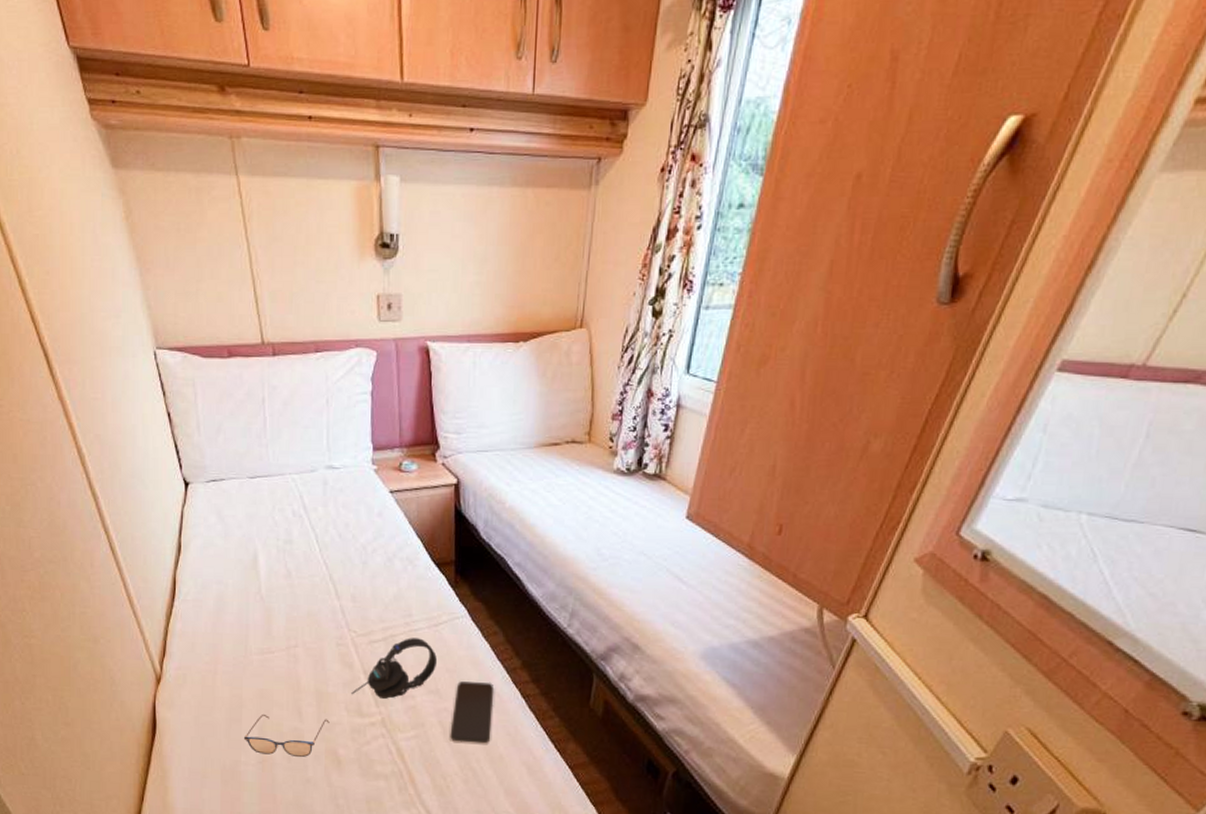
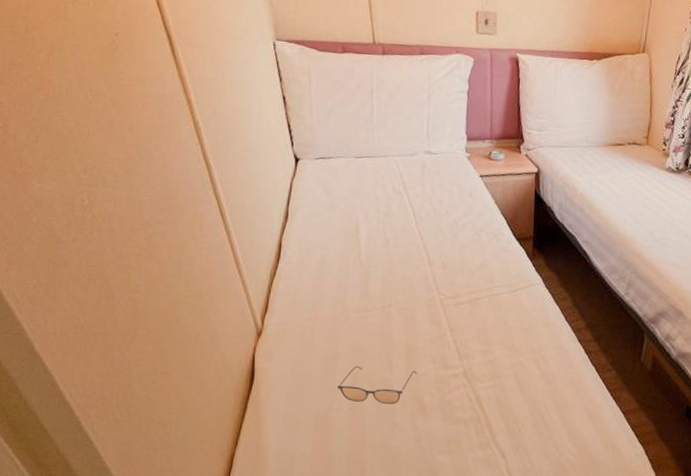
headphones: present [350,638,437,699] -> none [437,301,514,353]
smartphone: present [450,681,494,743] -> none [523,339,562,392]

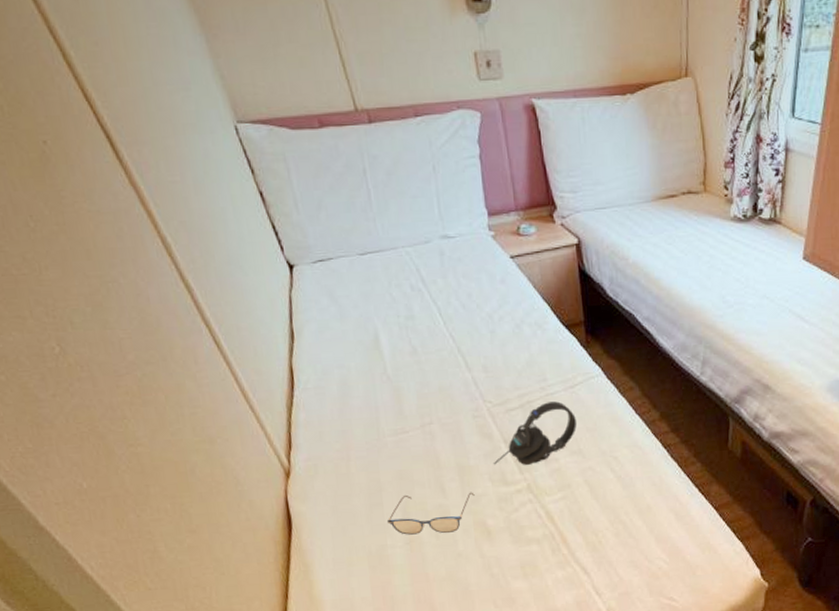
headphones: none [437,301,514,353] -> present [493,401,577,465]

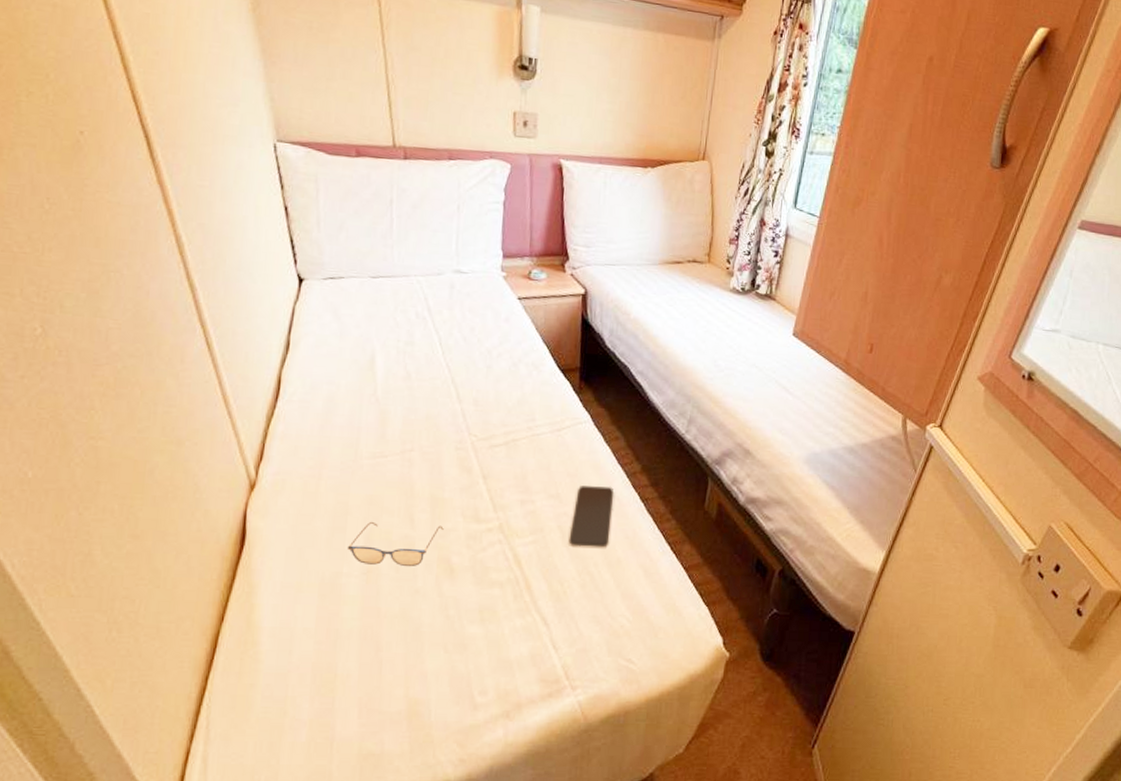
headphones: present [493,401,577,465] -> none [467,442,558,504]
smartphone: none [597,436,637,498] -> present [569,486,613,547]

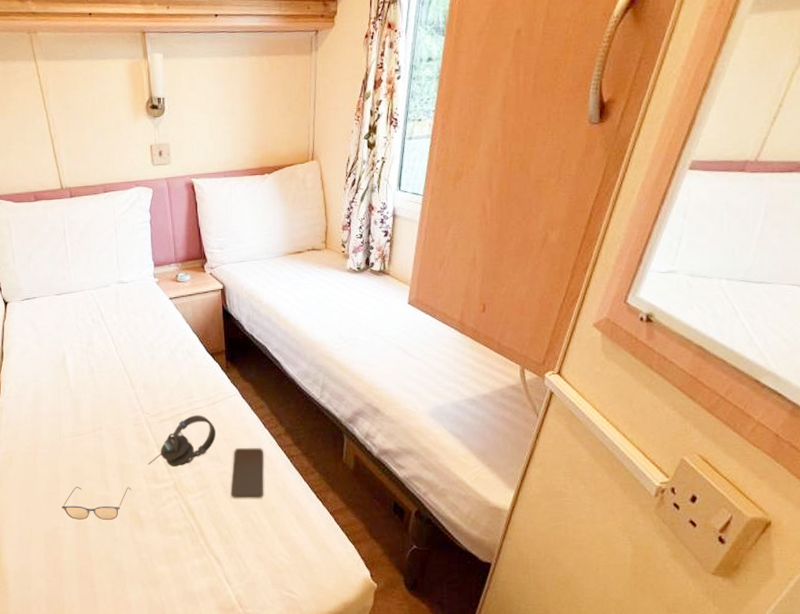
headphones: none [467,442,558,504] -> present [147,415,216,467]

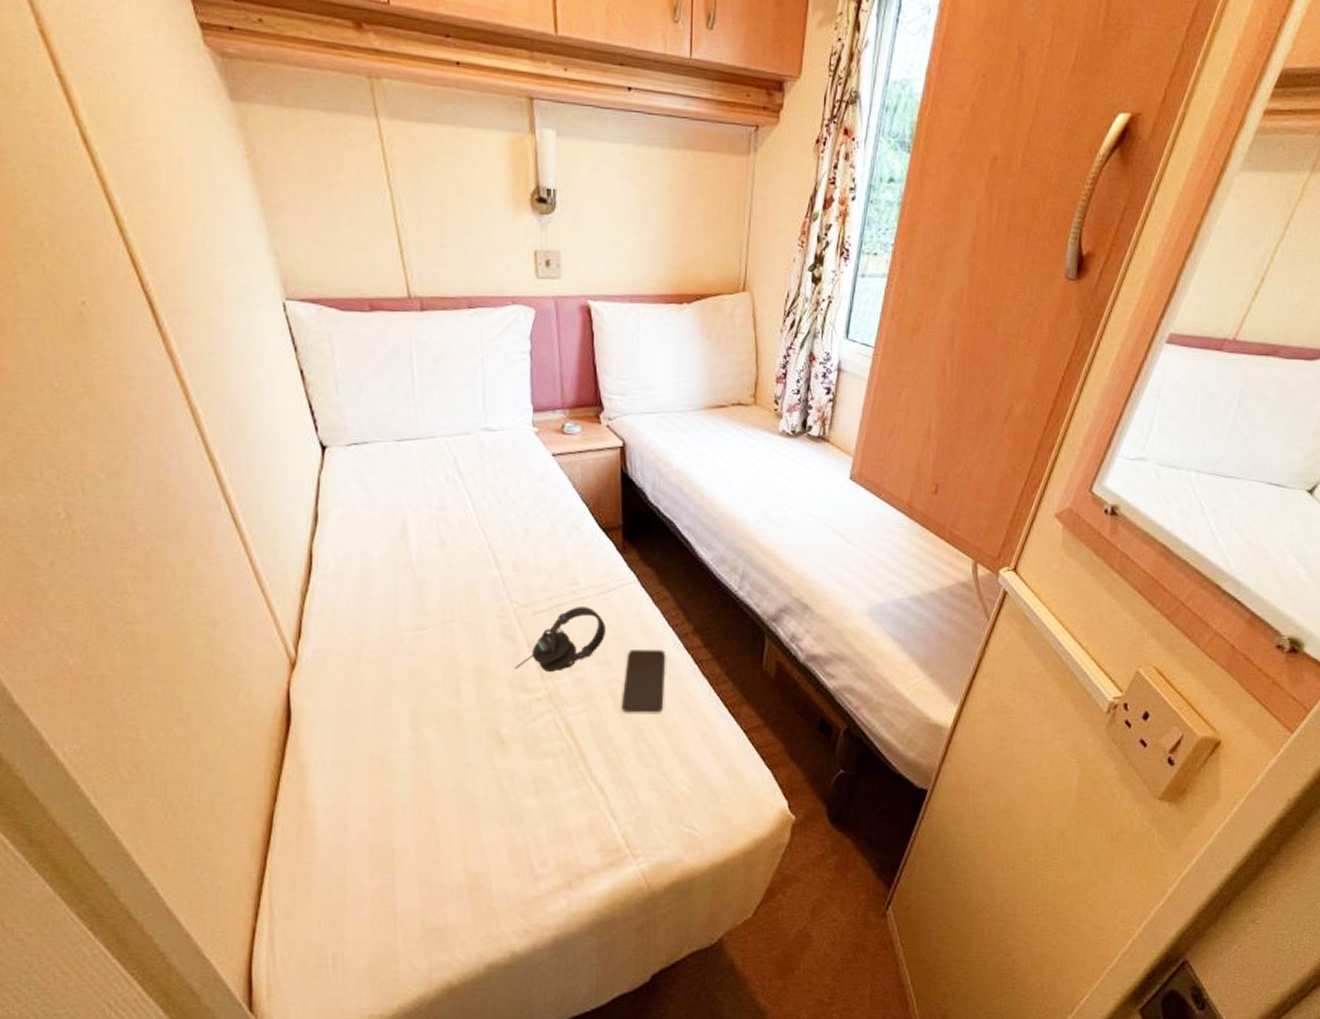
glasses: present [61,486,131,521] -> none [394,695,491,741]

